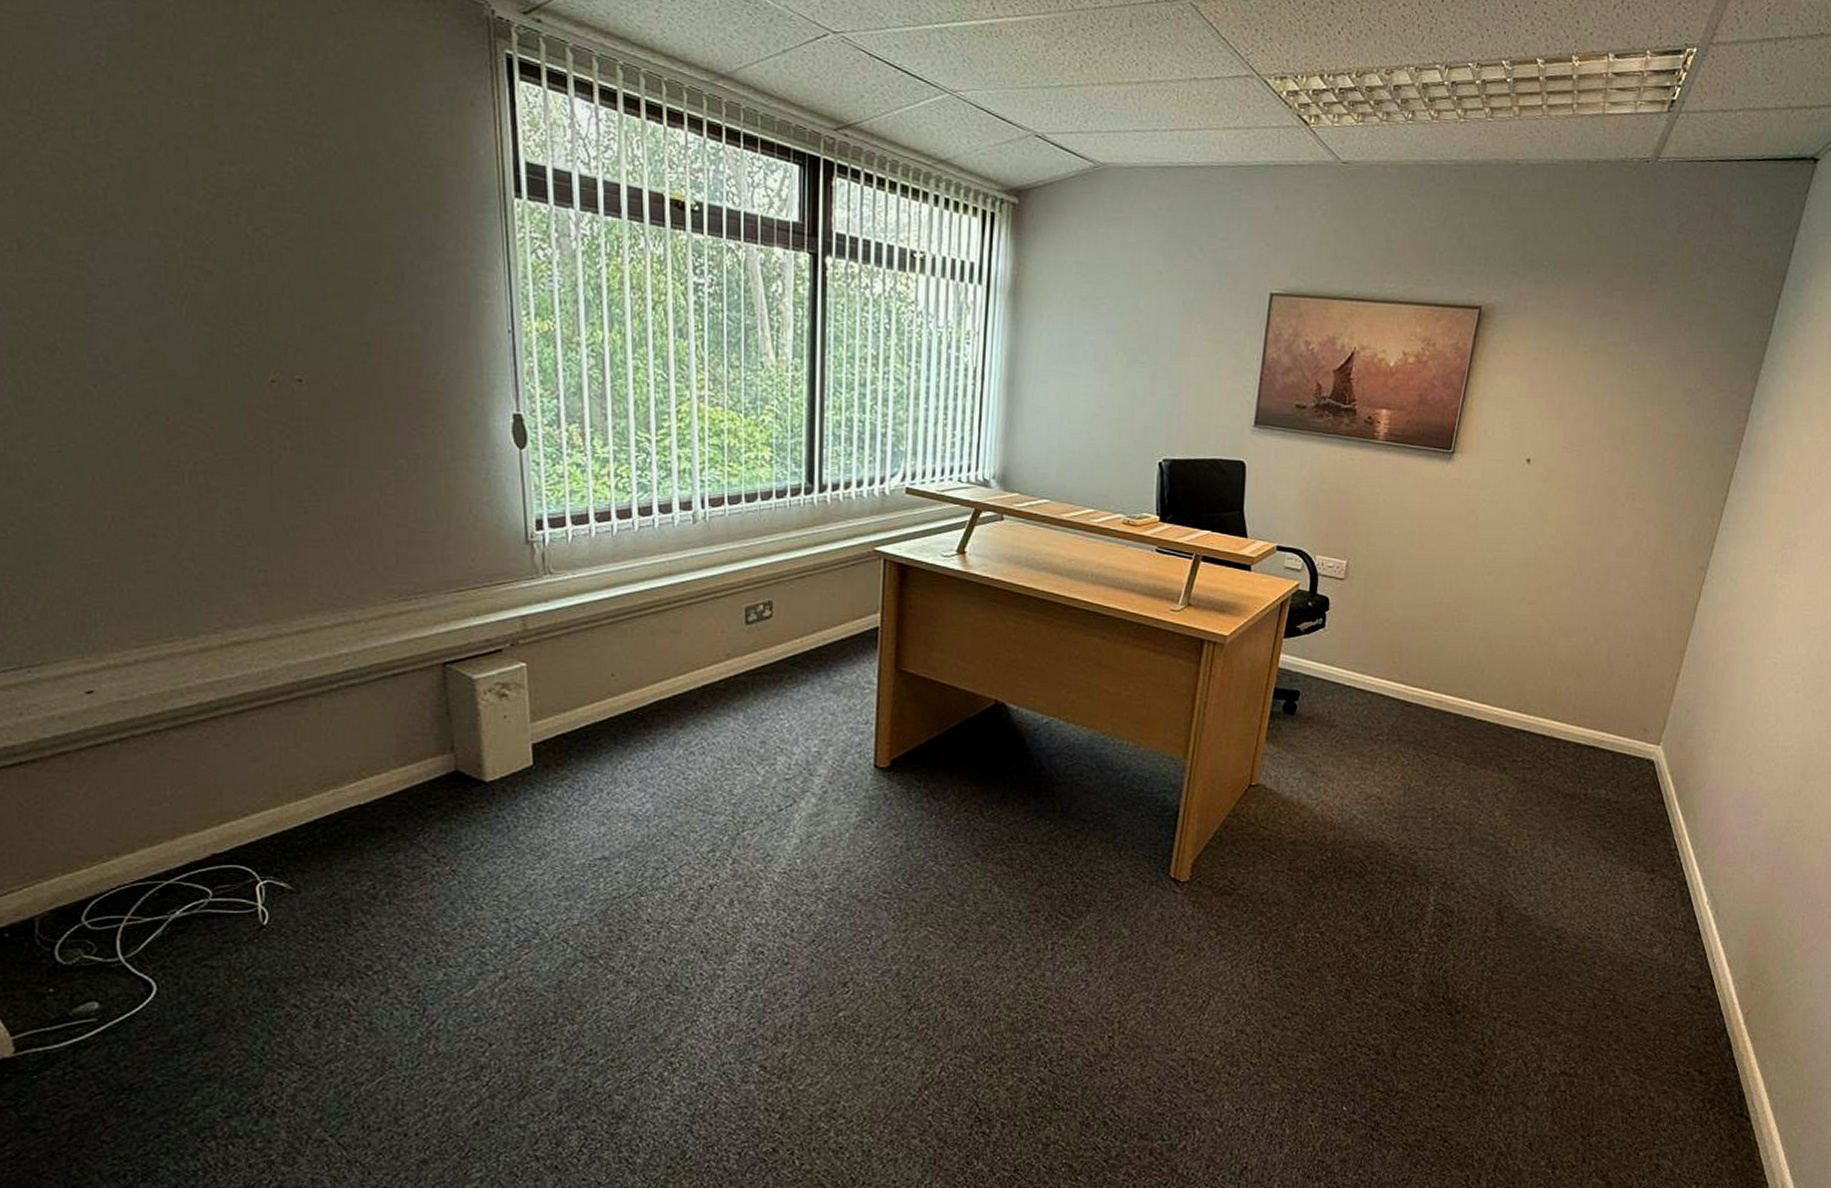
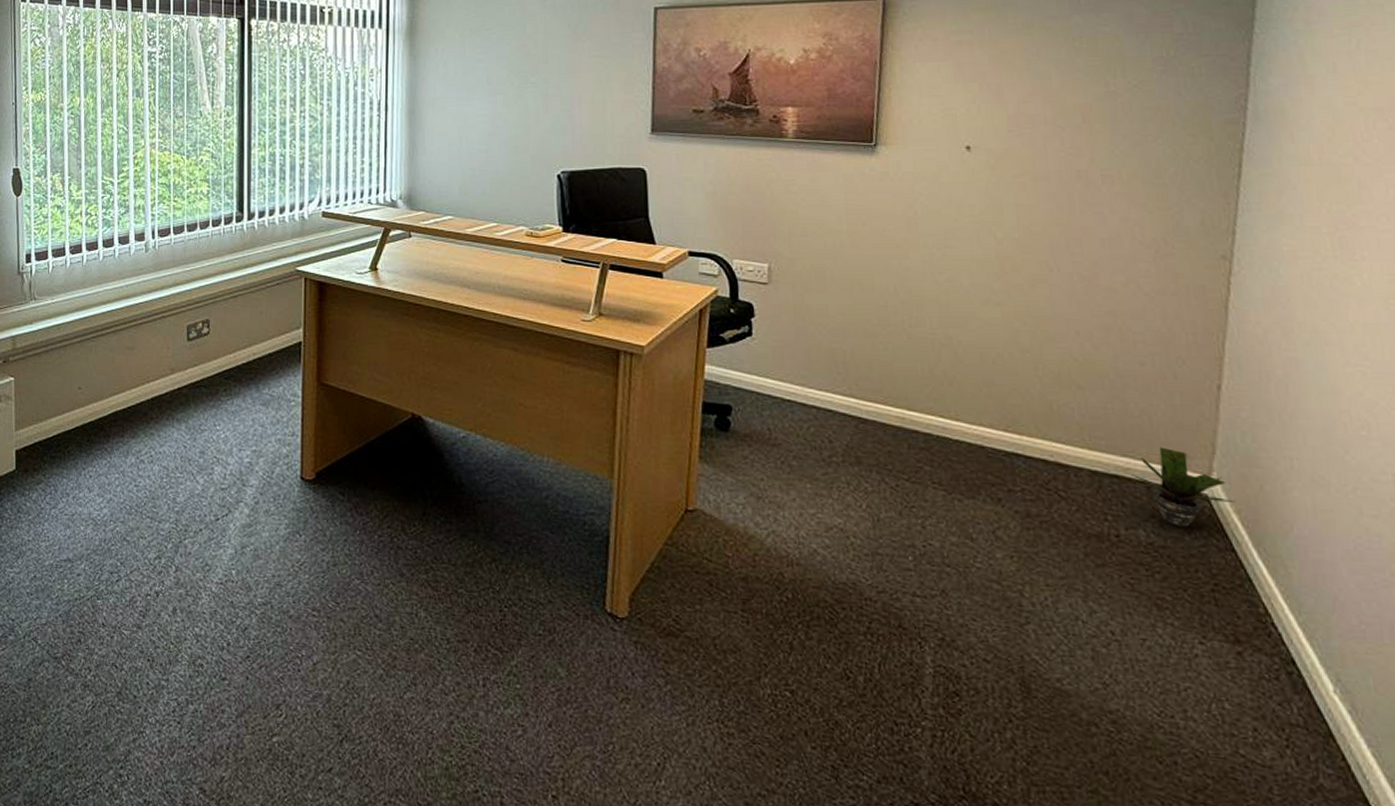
potted plant: none [1604,723,1672,787] -> present [1132,447,1236,528]

